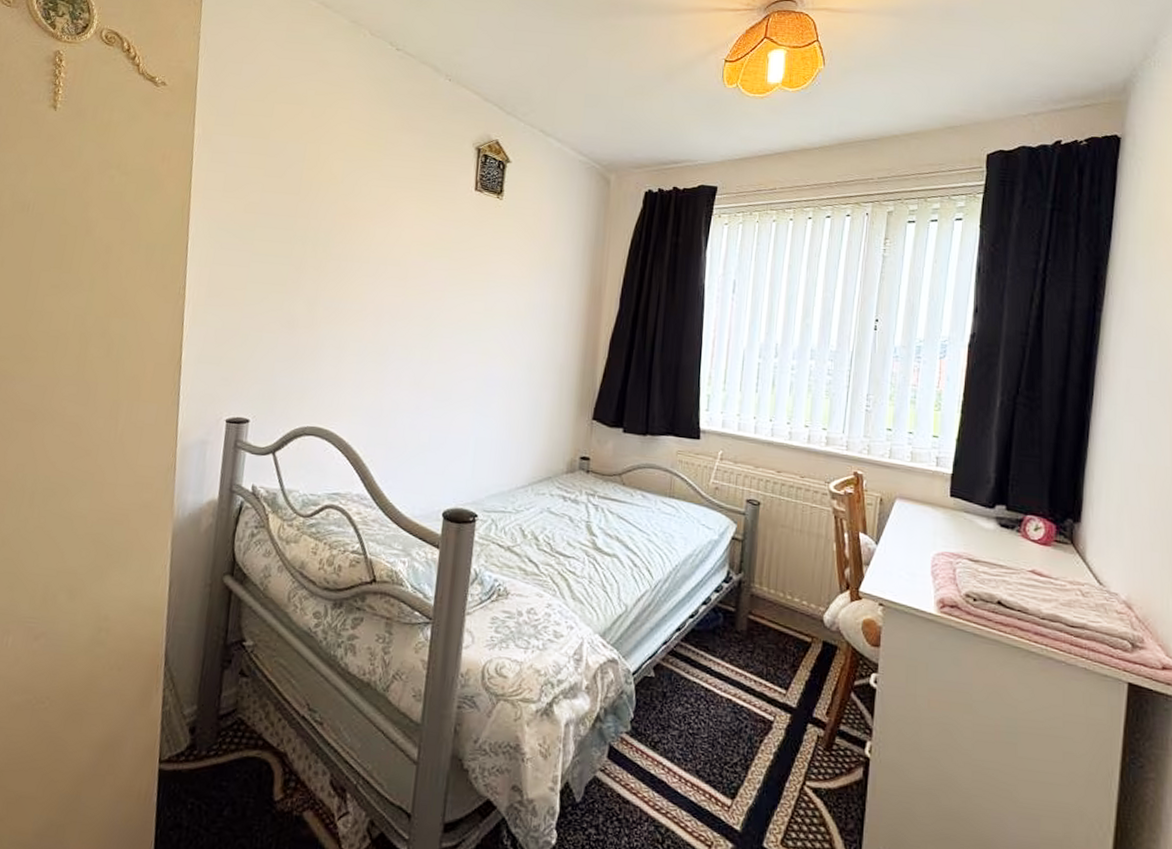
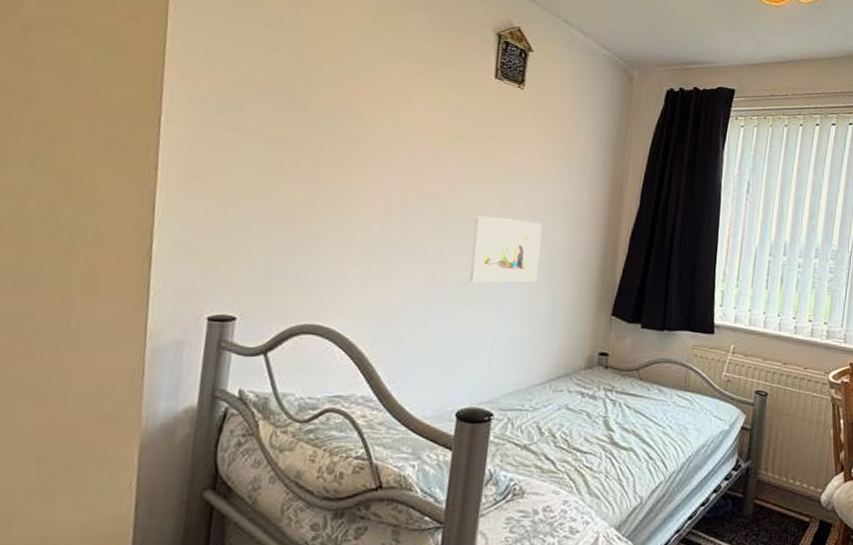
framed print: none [453,322,522,387] -> present [469,215,543,283]

